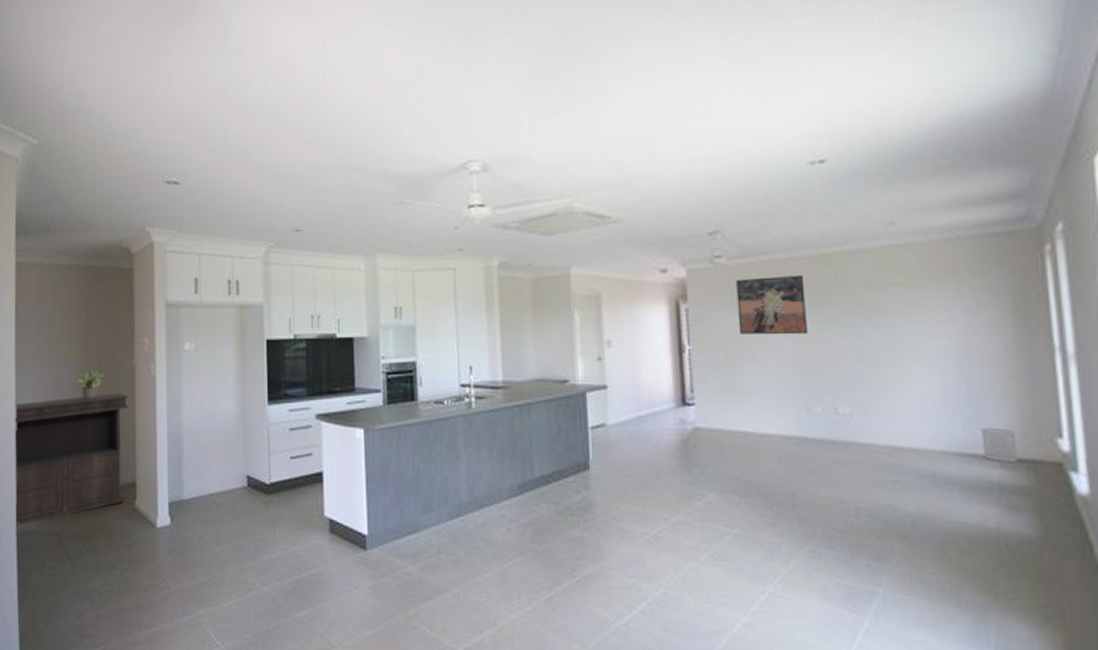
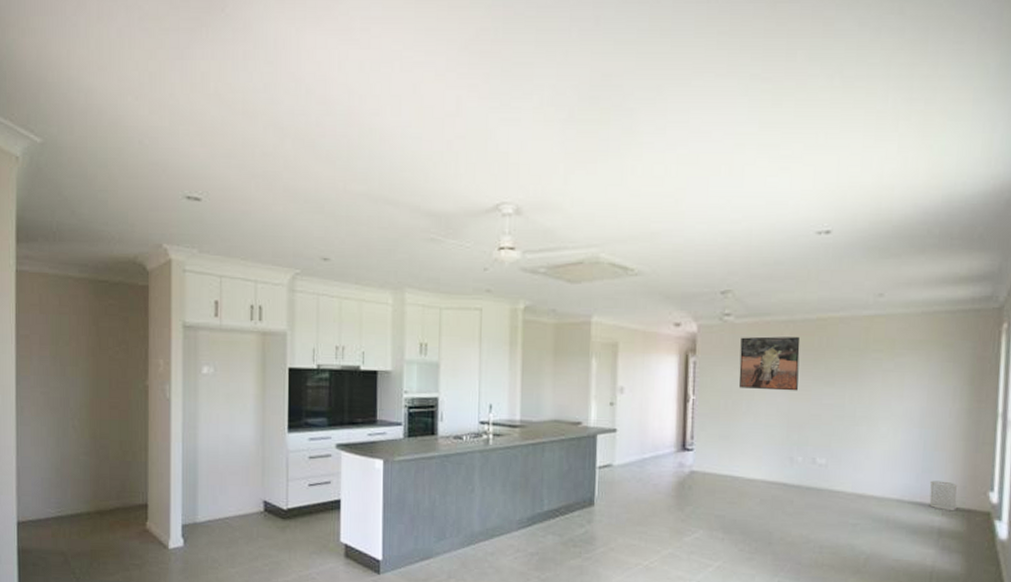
console table: present [14,393,129,528] -> none [15,413,141,546]
potted plant: present [78,369,103,399] -> none [85,388,114,419]

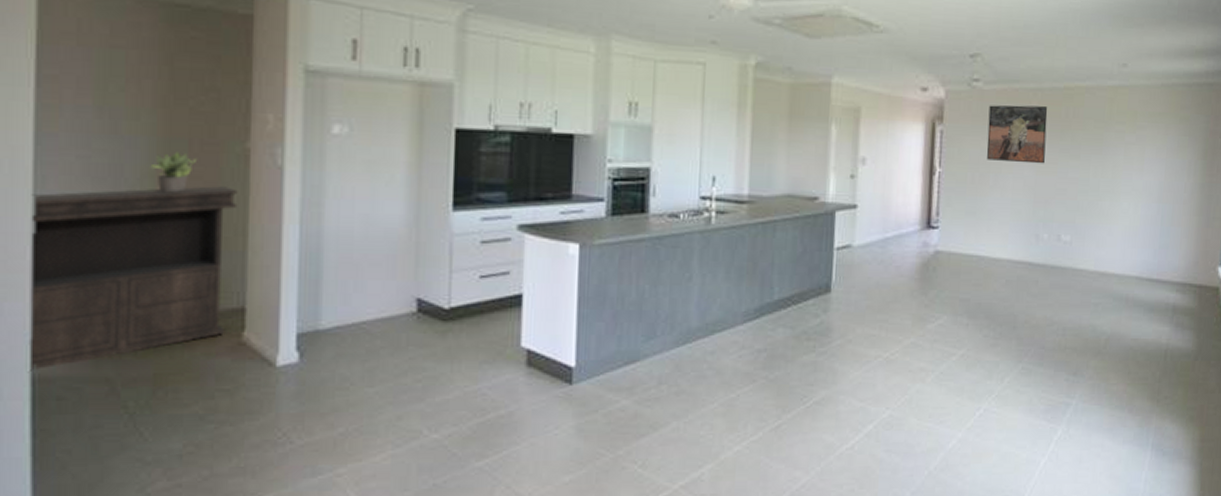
console table: none [15,413,141,546] -> present [28,186,238,373]
potted plant: none [85,388,114,419] -> present [150,151,196,193]
wastebasket: present [929,480,958,510] -> none [1165,256,1191,286]

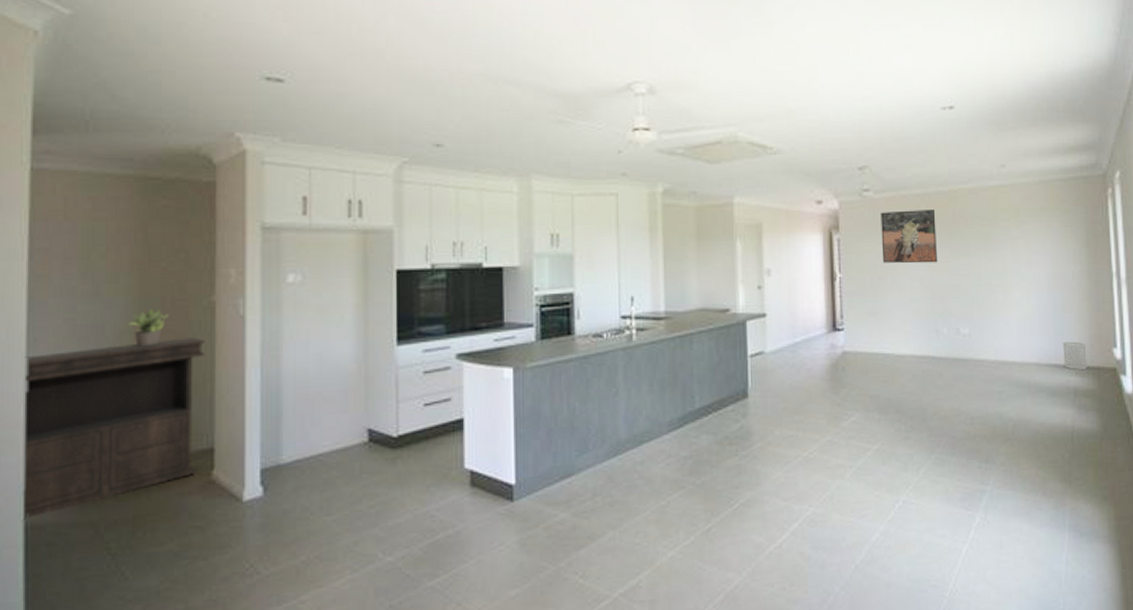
wastebasket: none [1165,256,1191,286] -> present [1063,341,1087,370]

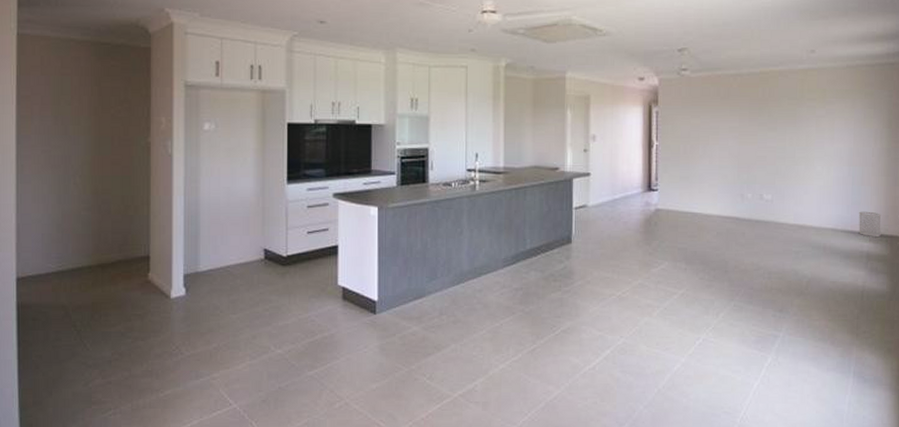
console table: present [21,337,206,522] -> none [14,169,143,301]
potted plant: present [128,309,168,347] -> none [87,146,116,175]
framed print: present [881,210,937,264] -> none [695,88,747,136]

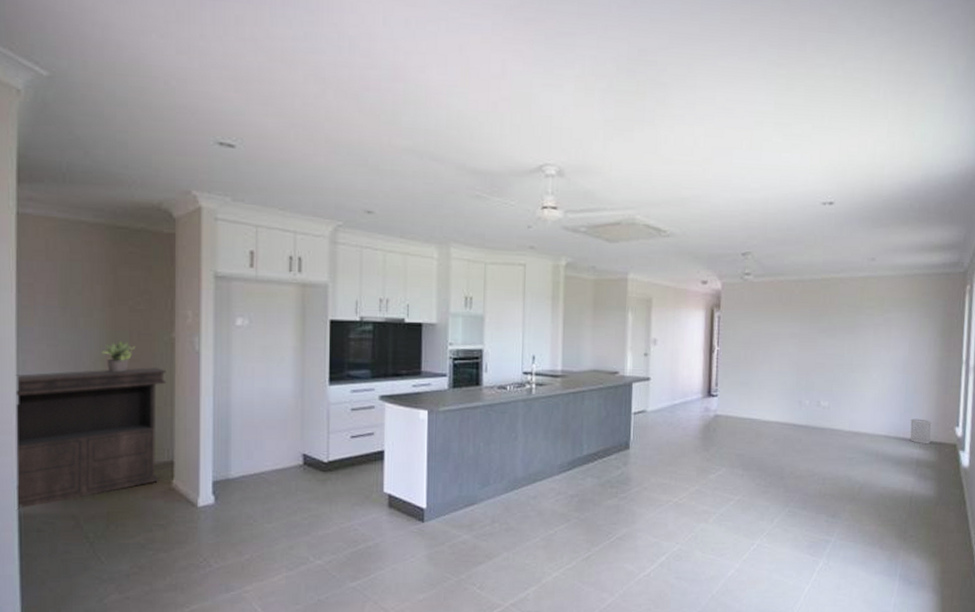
console table: none [14,169,143,301] -> present [15,367,167,511]
potted plant: none [87,146,116,175] -> present [101,341,135,373]

